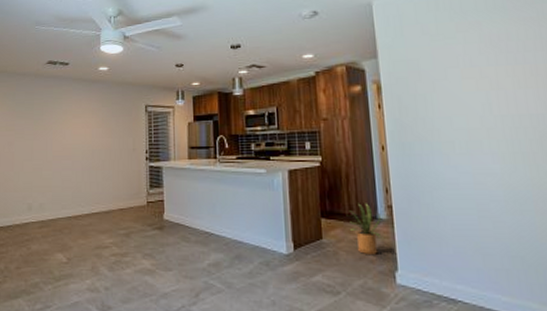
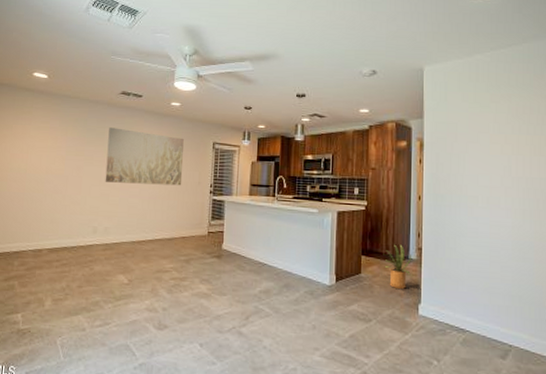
wall art: none [37,99,116,156] -> present [105,127,184,186]

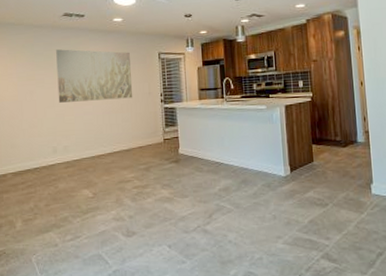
house plant: present [385,244,411,289] -> none [335,130,360,172]

